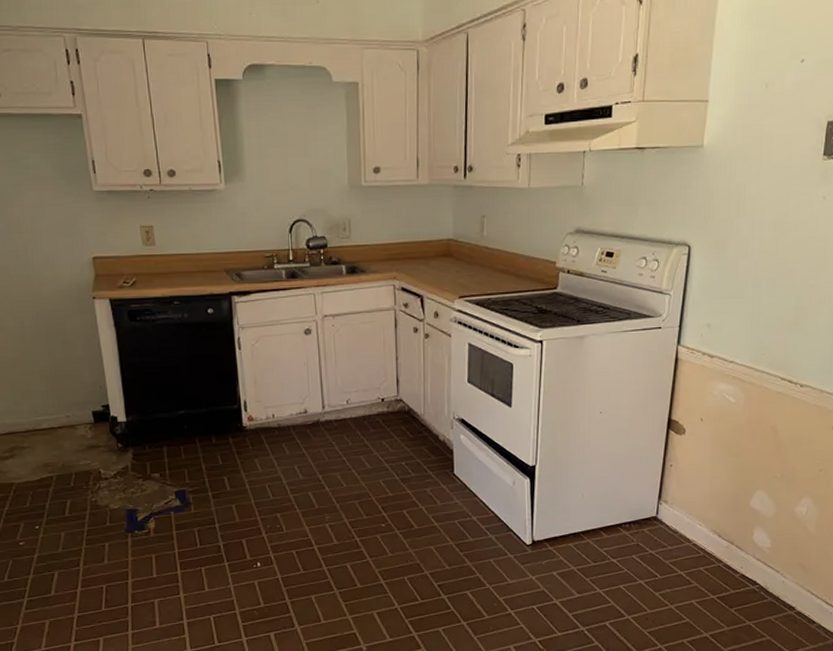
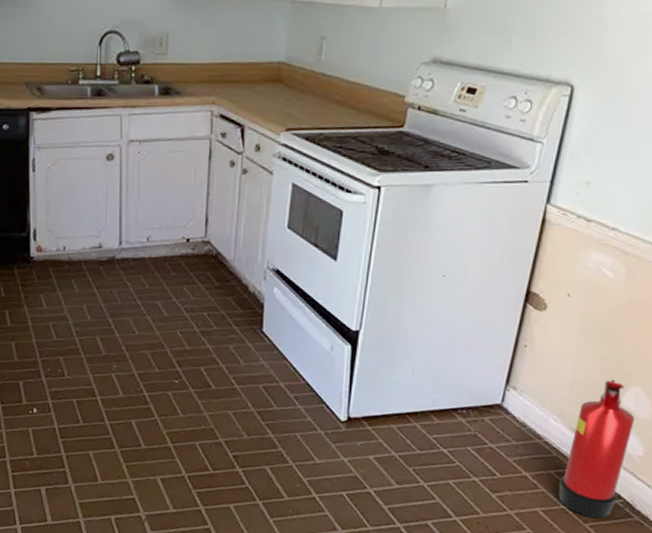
fire extinguisher: none [708,486,762,603] -> present [558,379,635,518]

